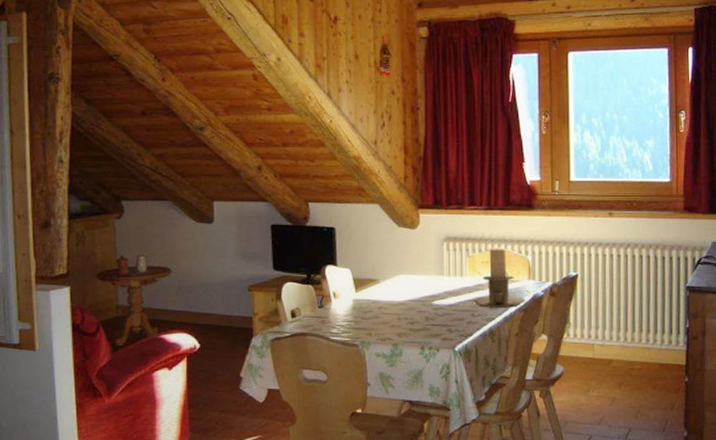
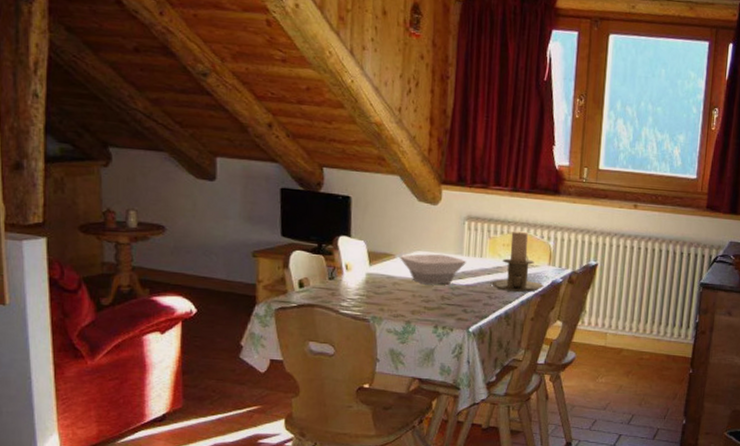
bowl: none [383,276,447,307] -> present [399,253,466,285]

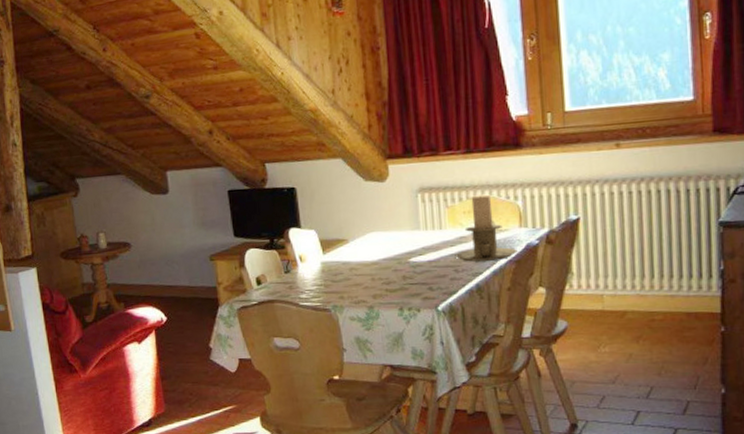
bowl: present [399,253,466,285] -> none [352,231,425,266]

